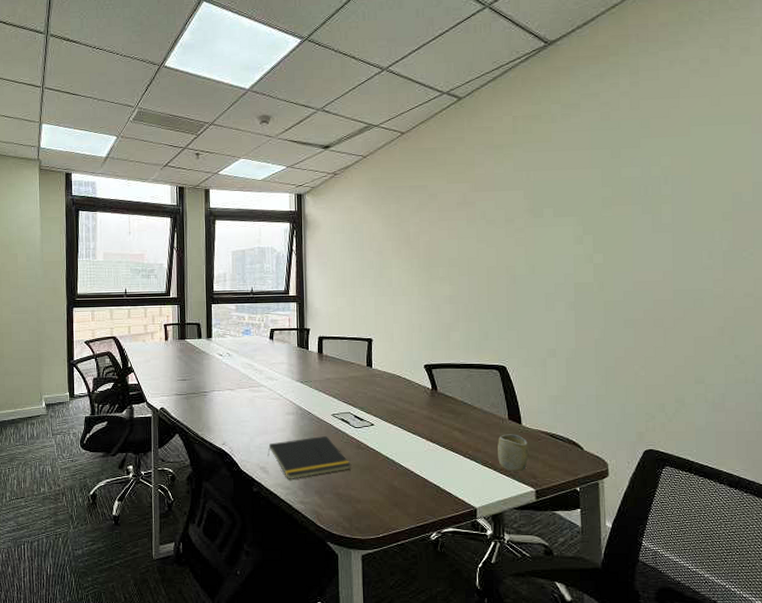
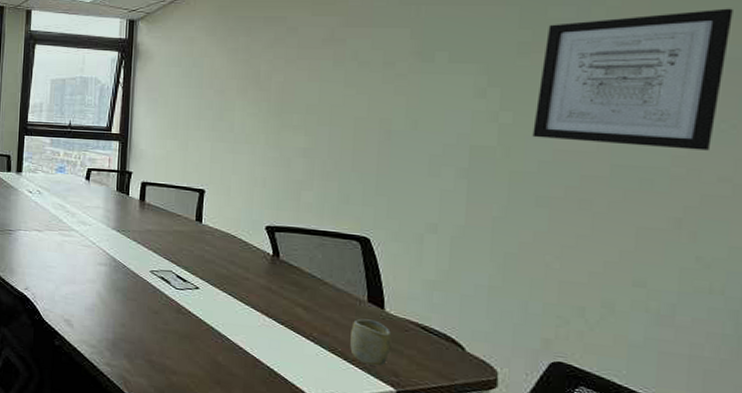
notepad: present [267,436,352,480] -> none [73,293,169,338]
wall art: none [618,164,744,274] -> present [532,8,733,151]

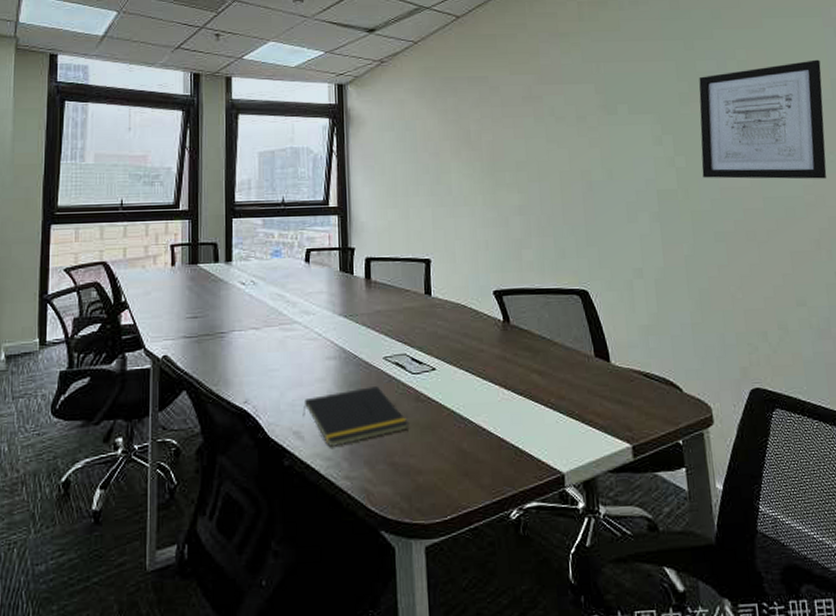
notepad: none [73,293,169,338] -> present [302,386,410,448]
cup: present [350,318,392,367] -> none [584,375,622,424]

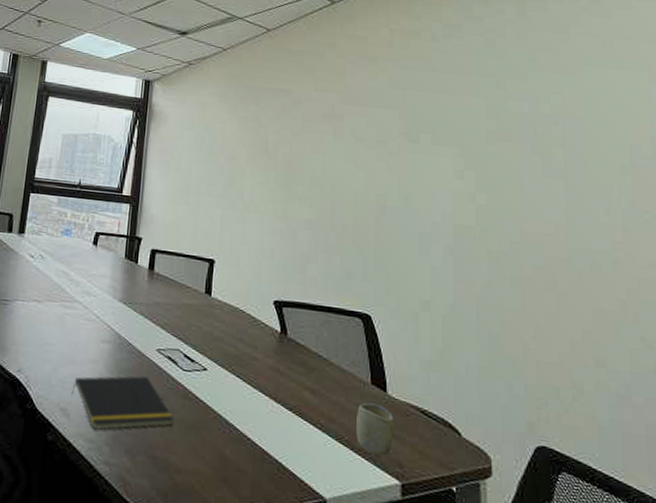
cup: none [584,375,622,424] -> present [356,402,395,456]
wall art: present [699,59,827,179] -> none [503,114,643,238]

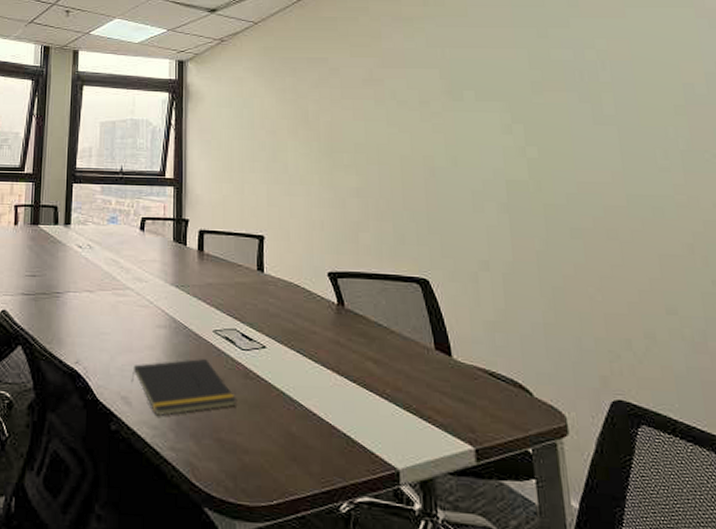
cup: present [356,402,395,456] -> none [423,369,464,422]

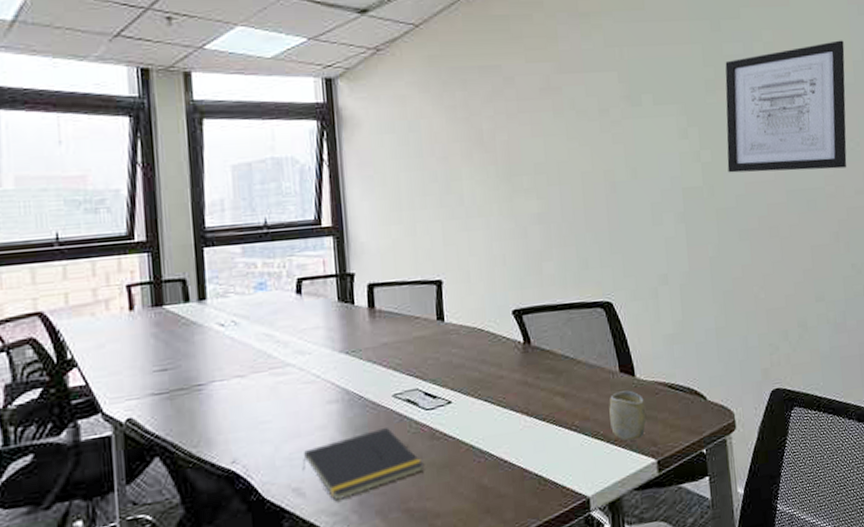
cup: none [423,369,464,422] -> present [609,390,647,442]
wall art: none [553,52,701,179] -> present [725,40,847,173]

